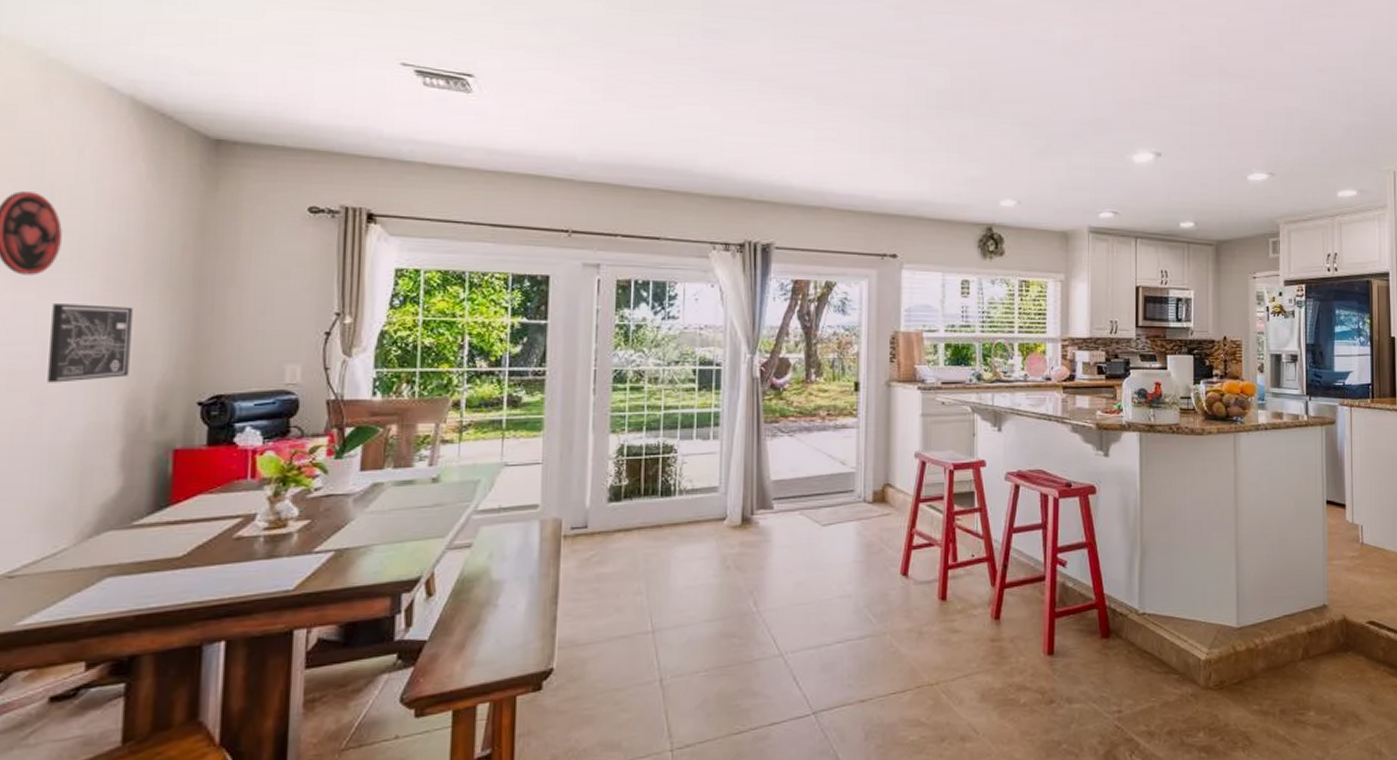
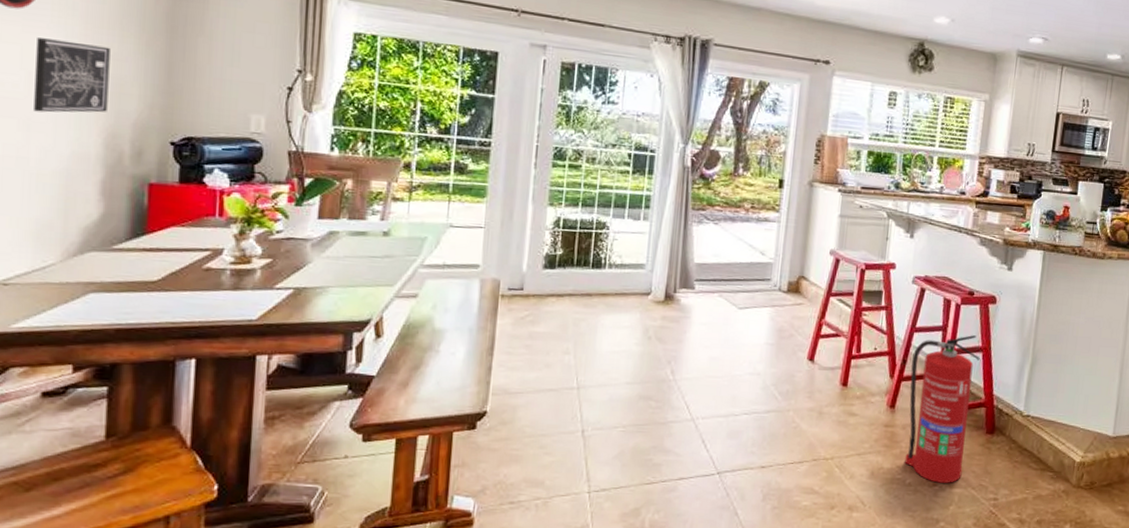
fire extinguisher: none [1013,530,1086,700] -> present [905,335,980,483]

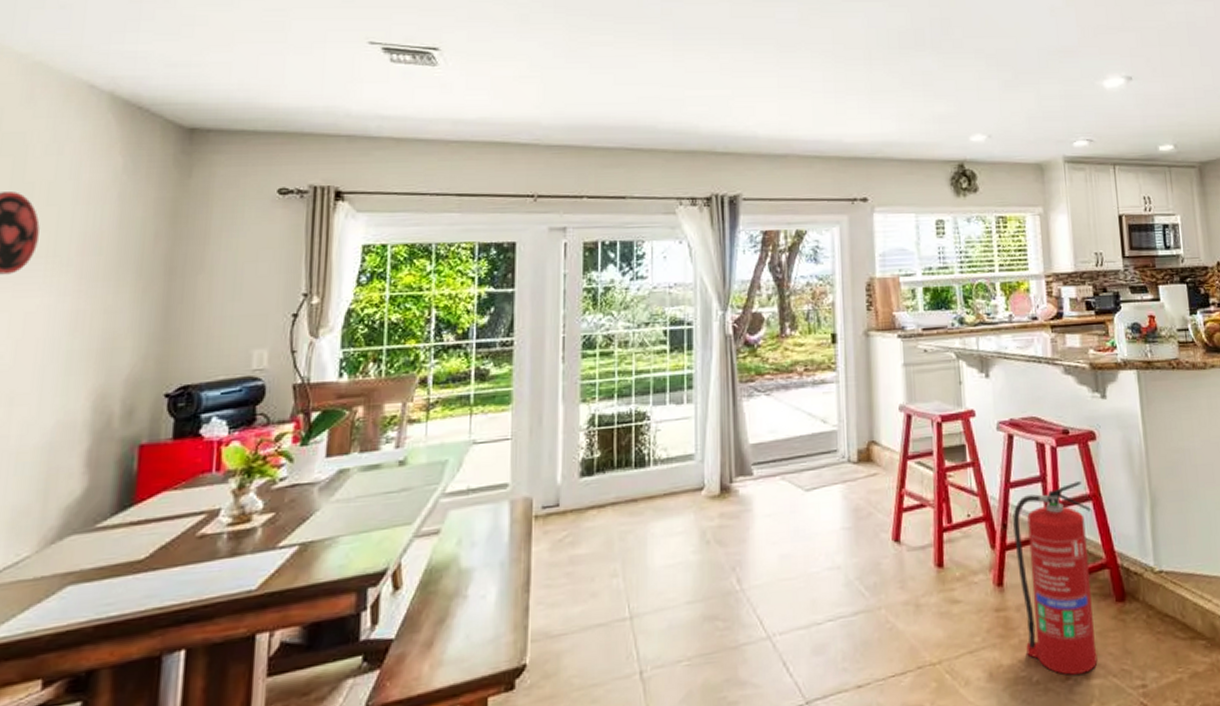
wall art: present [34,38,110,113] -> none [18,300,104,383]

